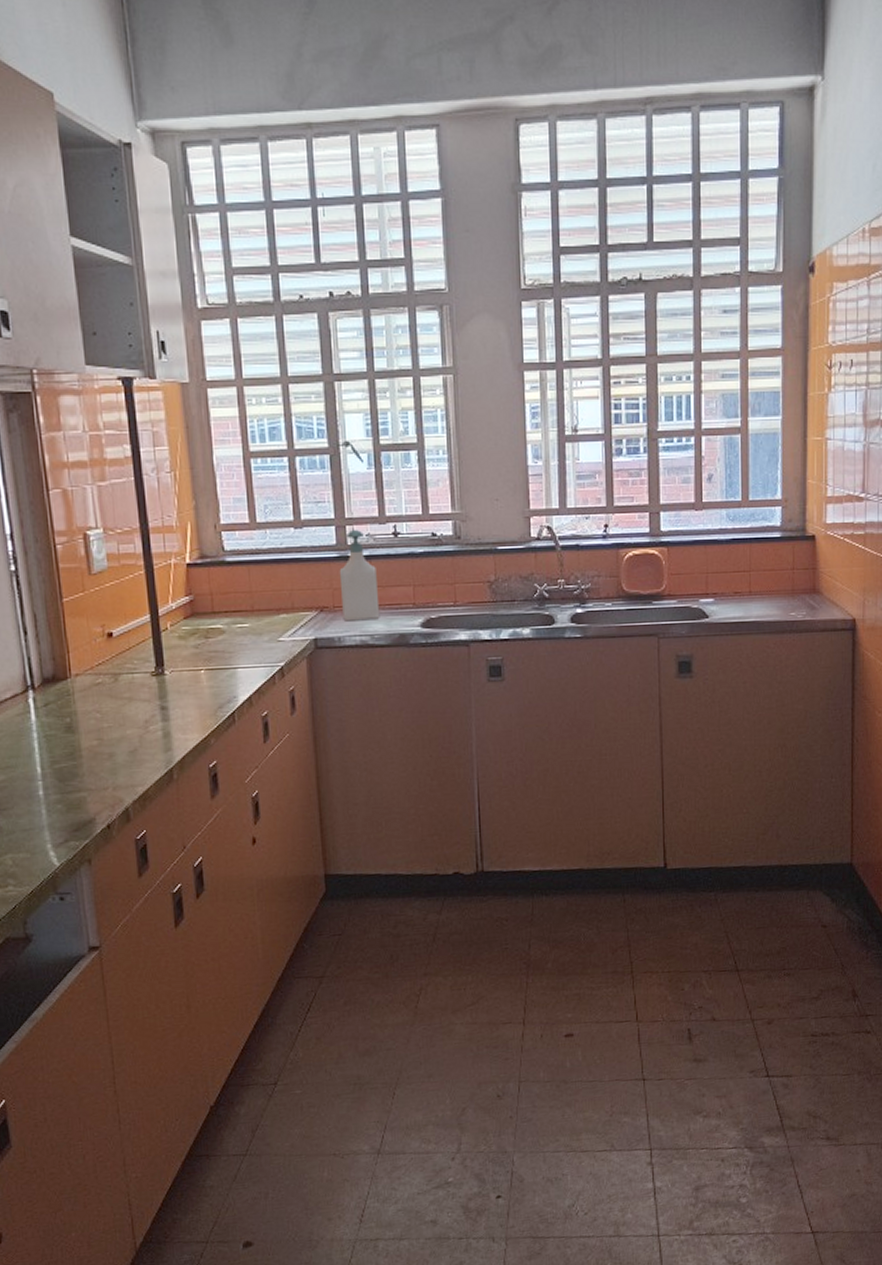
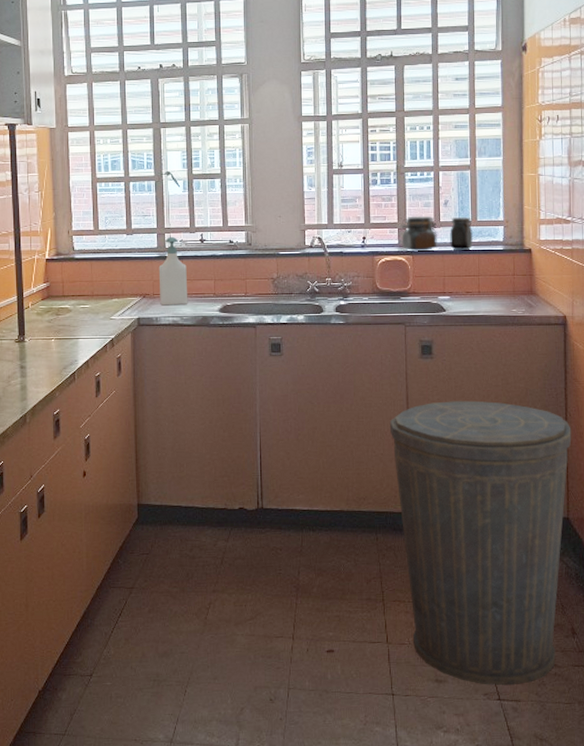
trash can: none [639,727,858,1060] -> present [389,400,572,685]
jar: none [652,495,700,541] -> present [400,215,438,251]
jar: none [714,496,743,540] -> present [450,217,473,251]

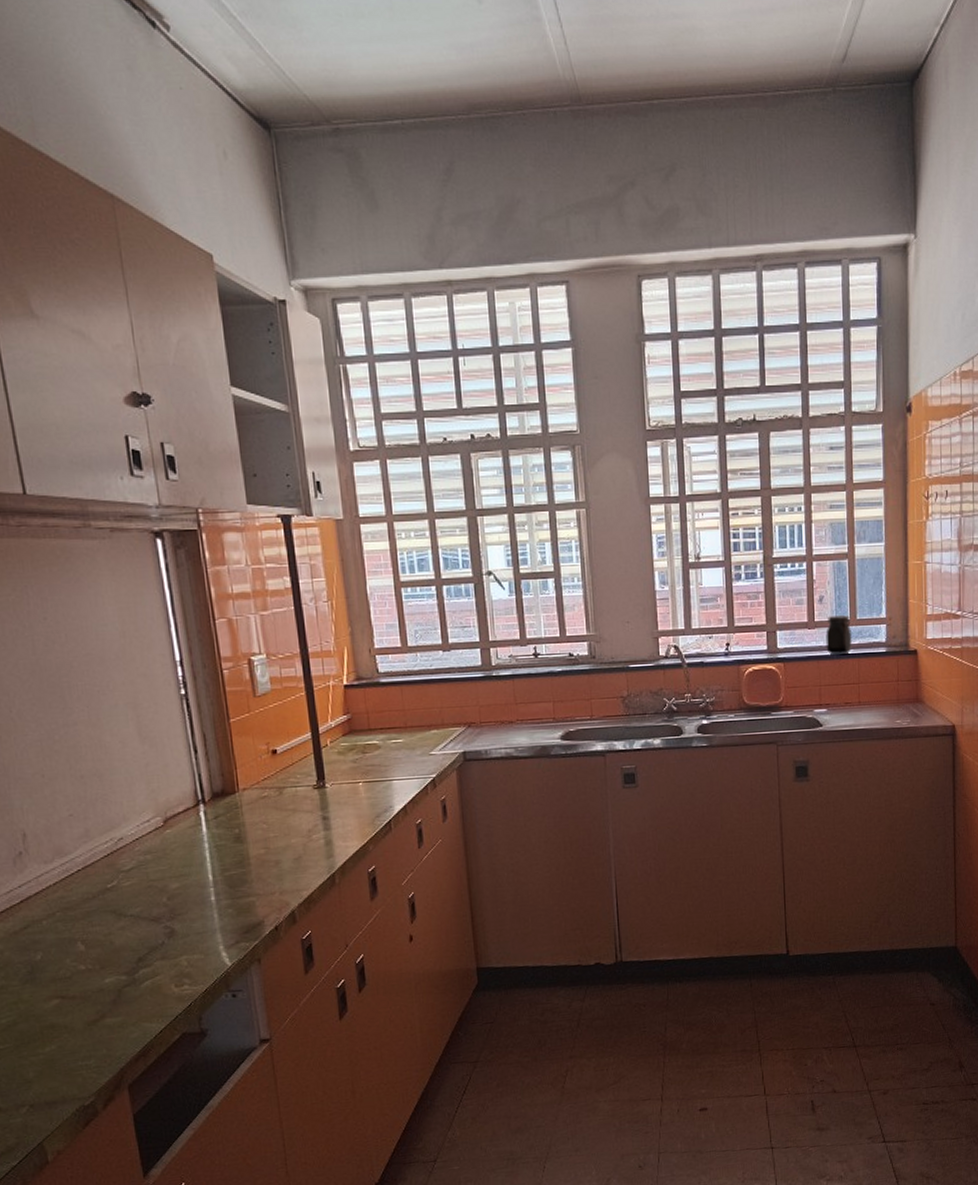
soap bottle: present [158,237,188,306] -> none [484,652,523,736]
trash can: present [389,400,572,685] -> none [761,825,960,1128]
jar: present [400,215,438,251] -> none [769,615,813,657]

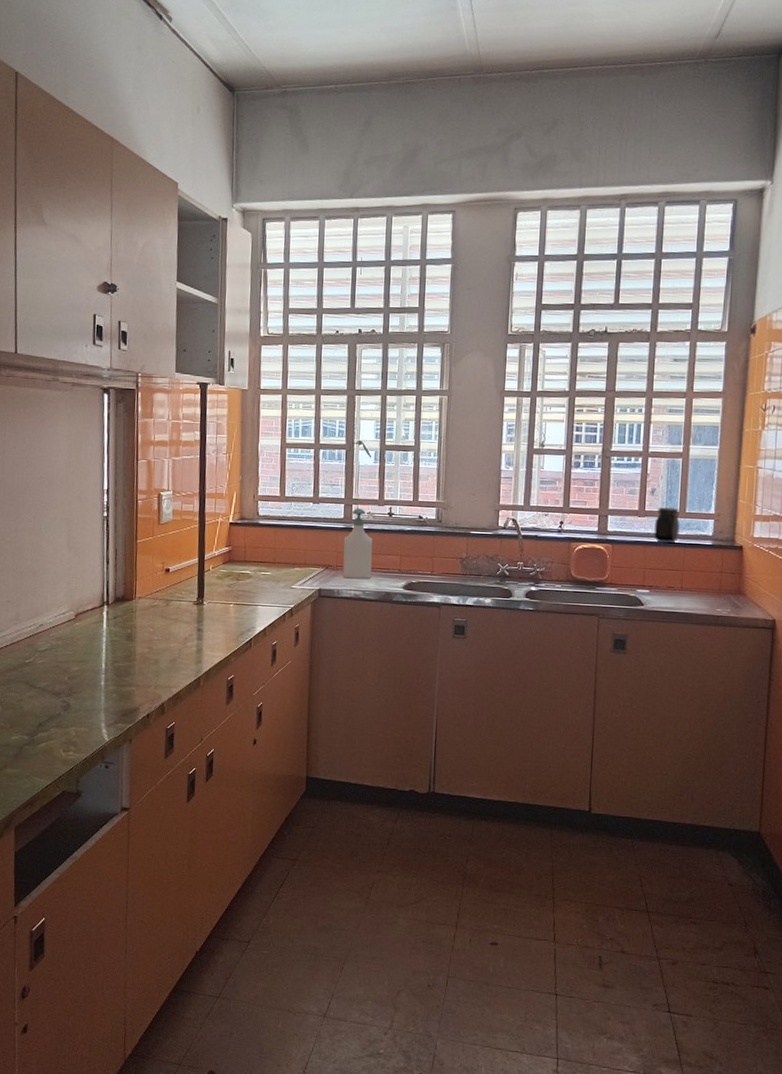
soap bottle: none [484,652,523,736] -> present [342,508,373,579]

